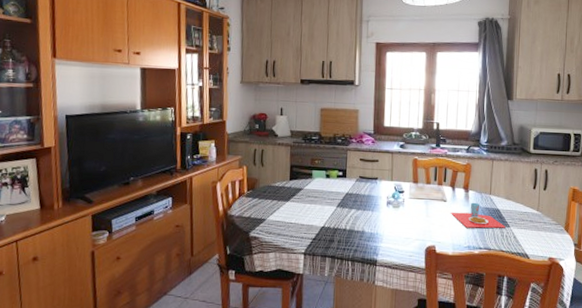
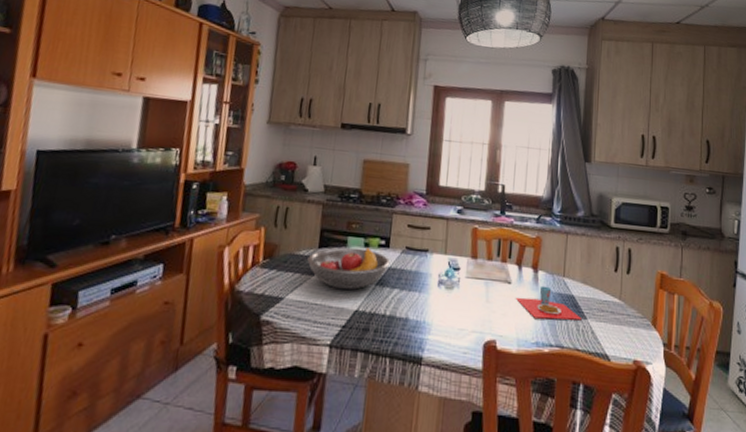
fruit bowl: none [282,178,348,211] -> present [307,247,391,290]

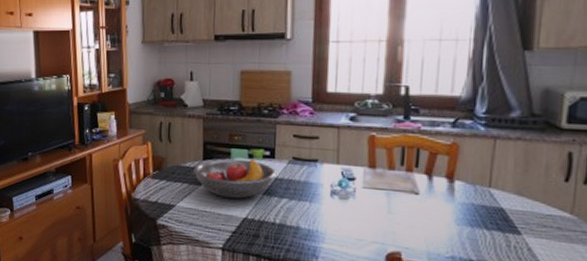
place setting: present [515,285,582,321] -> none [424,197,514,236]

